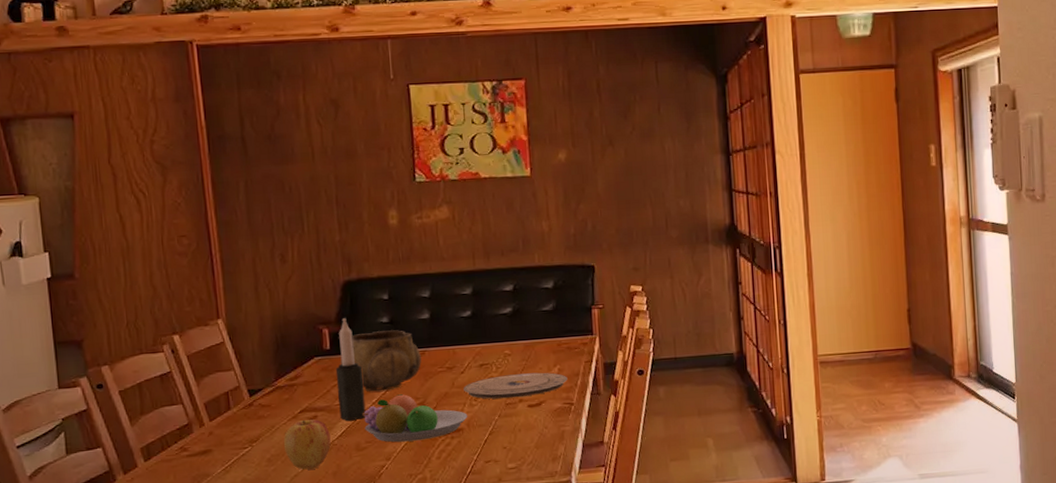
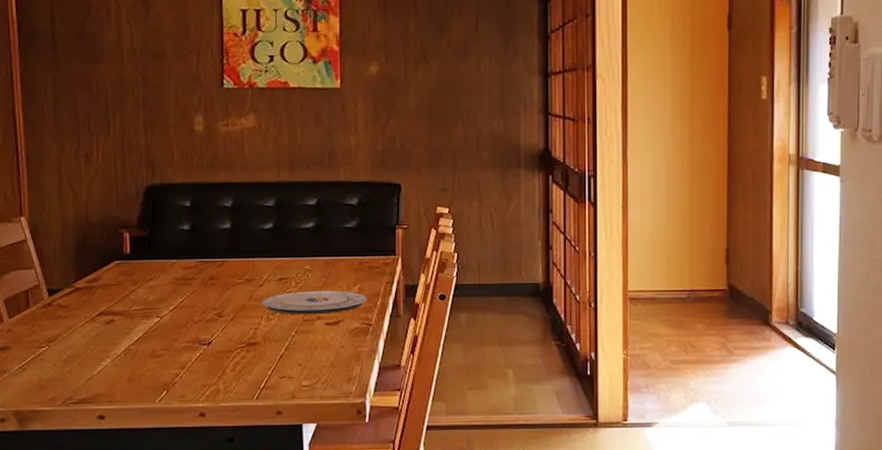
apple: present [283,419,331,470] -> none [80,322,127,373]
candle: present [335,318,366,421] -> none [134,223,163,326]
decorative bowl: present [340,330,422,392] -> none [139,238,220,299]
fruit bowl: present [362,393,468,443] -> none [159,302,265,352]

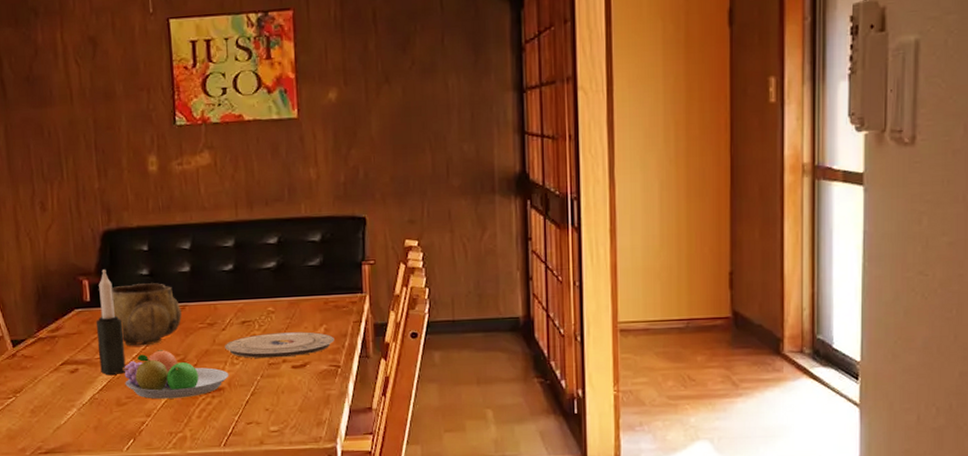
candle: none [134,223,163,326] -> present [95,269,126,375]
decorative bowl: none [139,238,220,299] -> present [100,283,182,346]
fruit bowl: none [159,302,265,352] -> present [122,349,229,399]

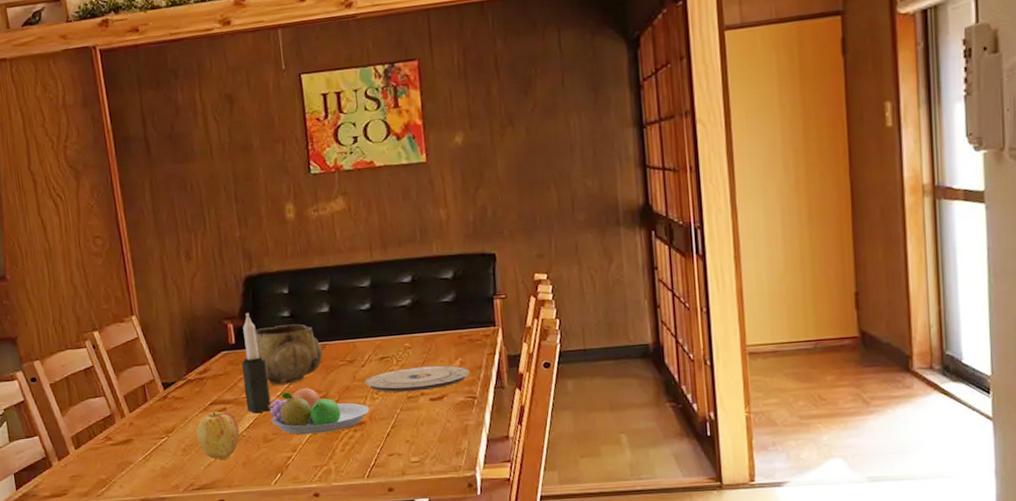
apple: none [45,372,92,423] -> present [196,411,240,460]

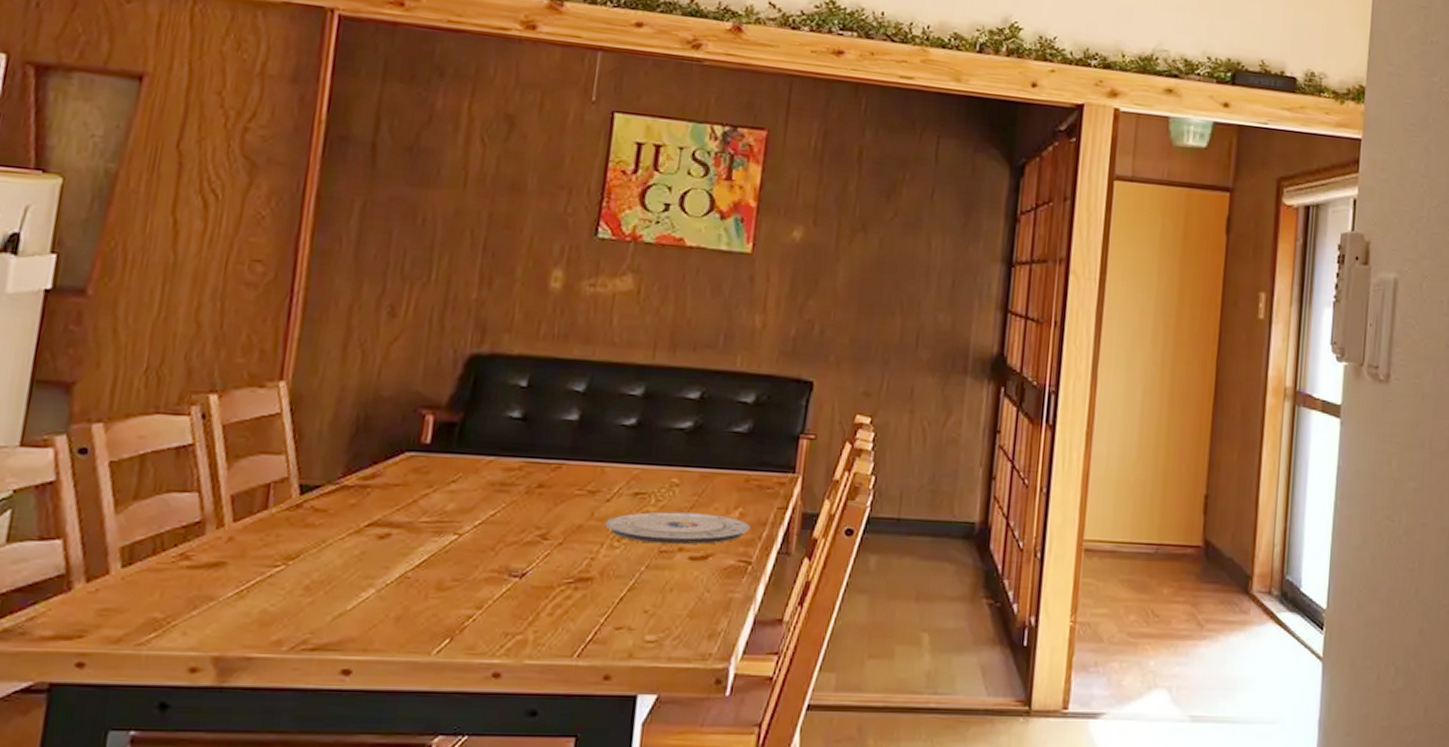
apple: present [196,411,240,460] -> none [333,536,404,609]
candle: present [241,313,272,413] -> none [423,404,469,546]
decorative bowl: present [245,324,323,385] -> none [440,428,556,512]
fruit bowl: present [268,386,370,435] -> none [454,517,604,587]

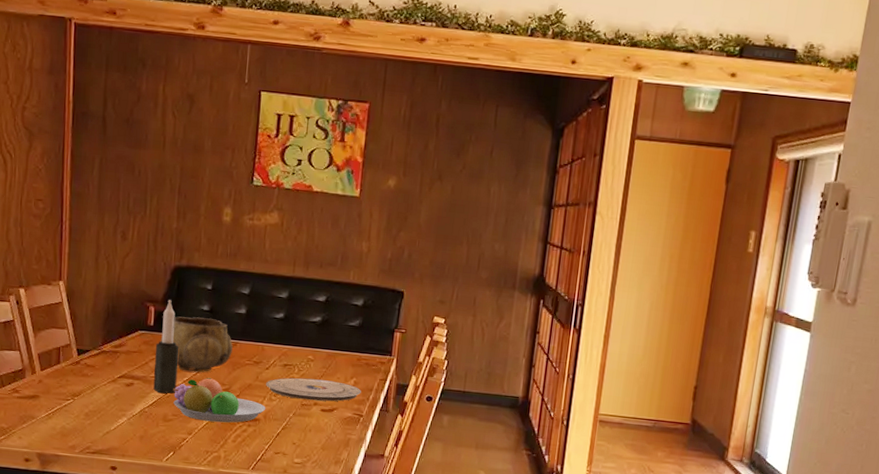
candle: none [423,404,469,546] -> present [153,300,179,394]
decorative bowl: none [440,428,556,512] -> present [160,316,233,372]
fruit bowl: none [454,517,604,587] -> present [173,377,266,423]

